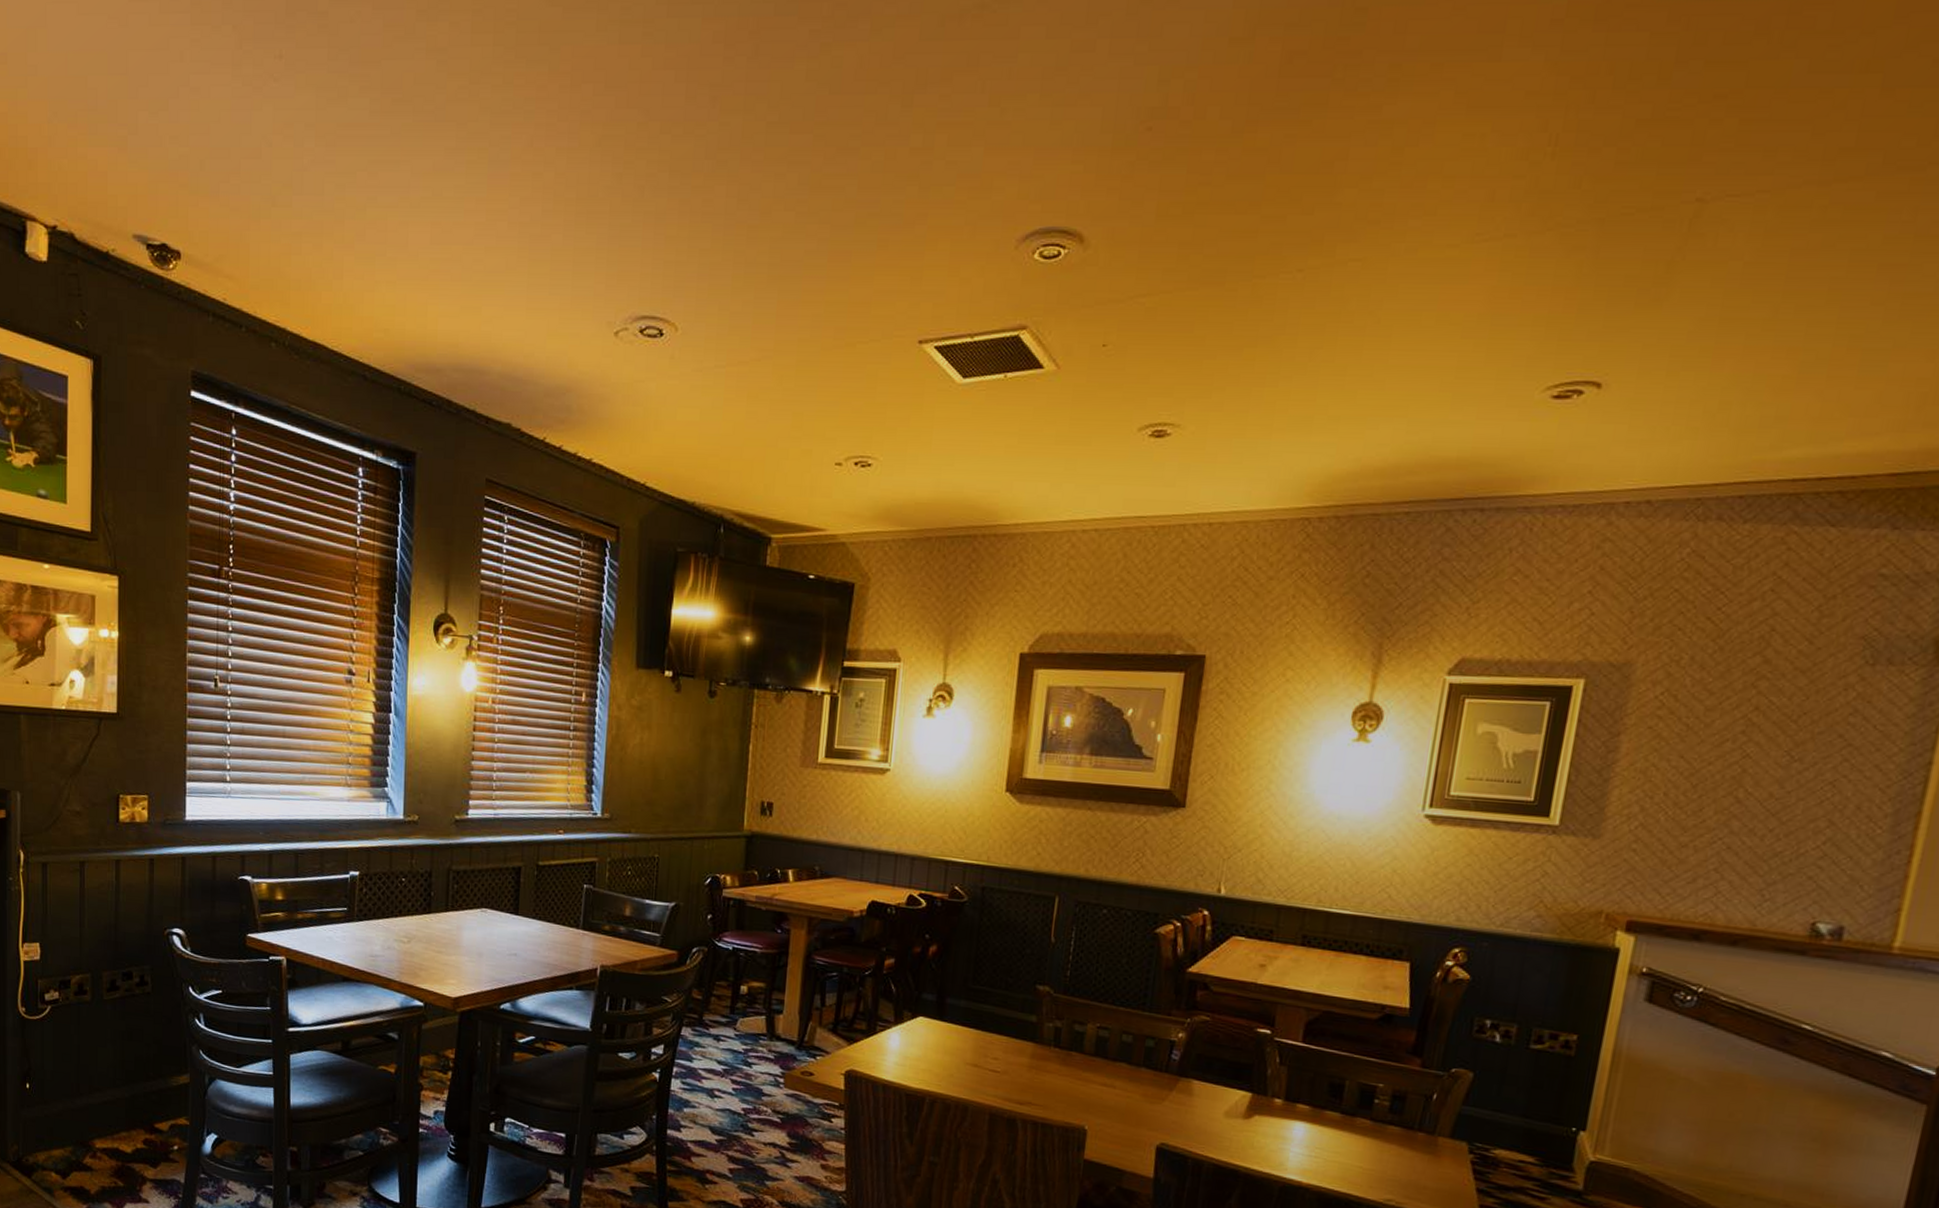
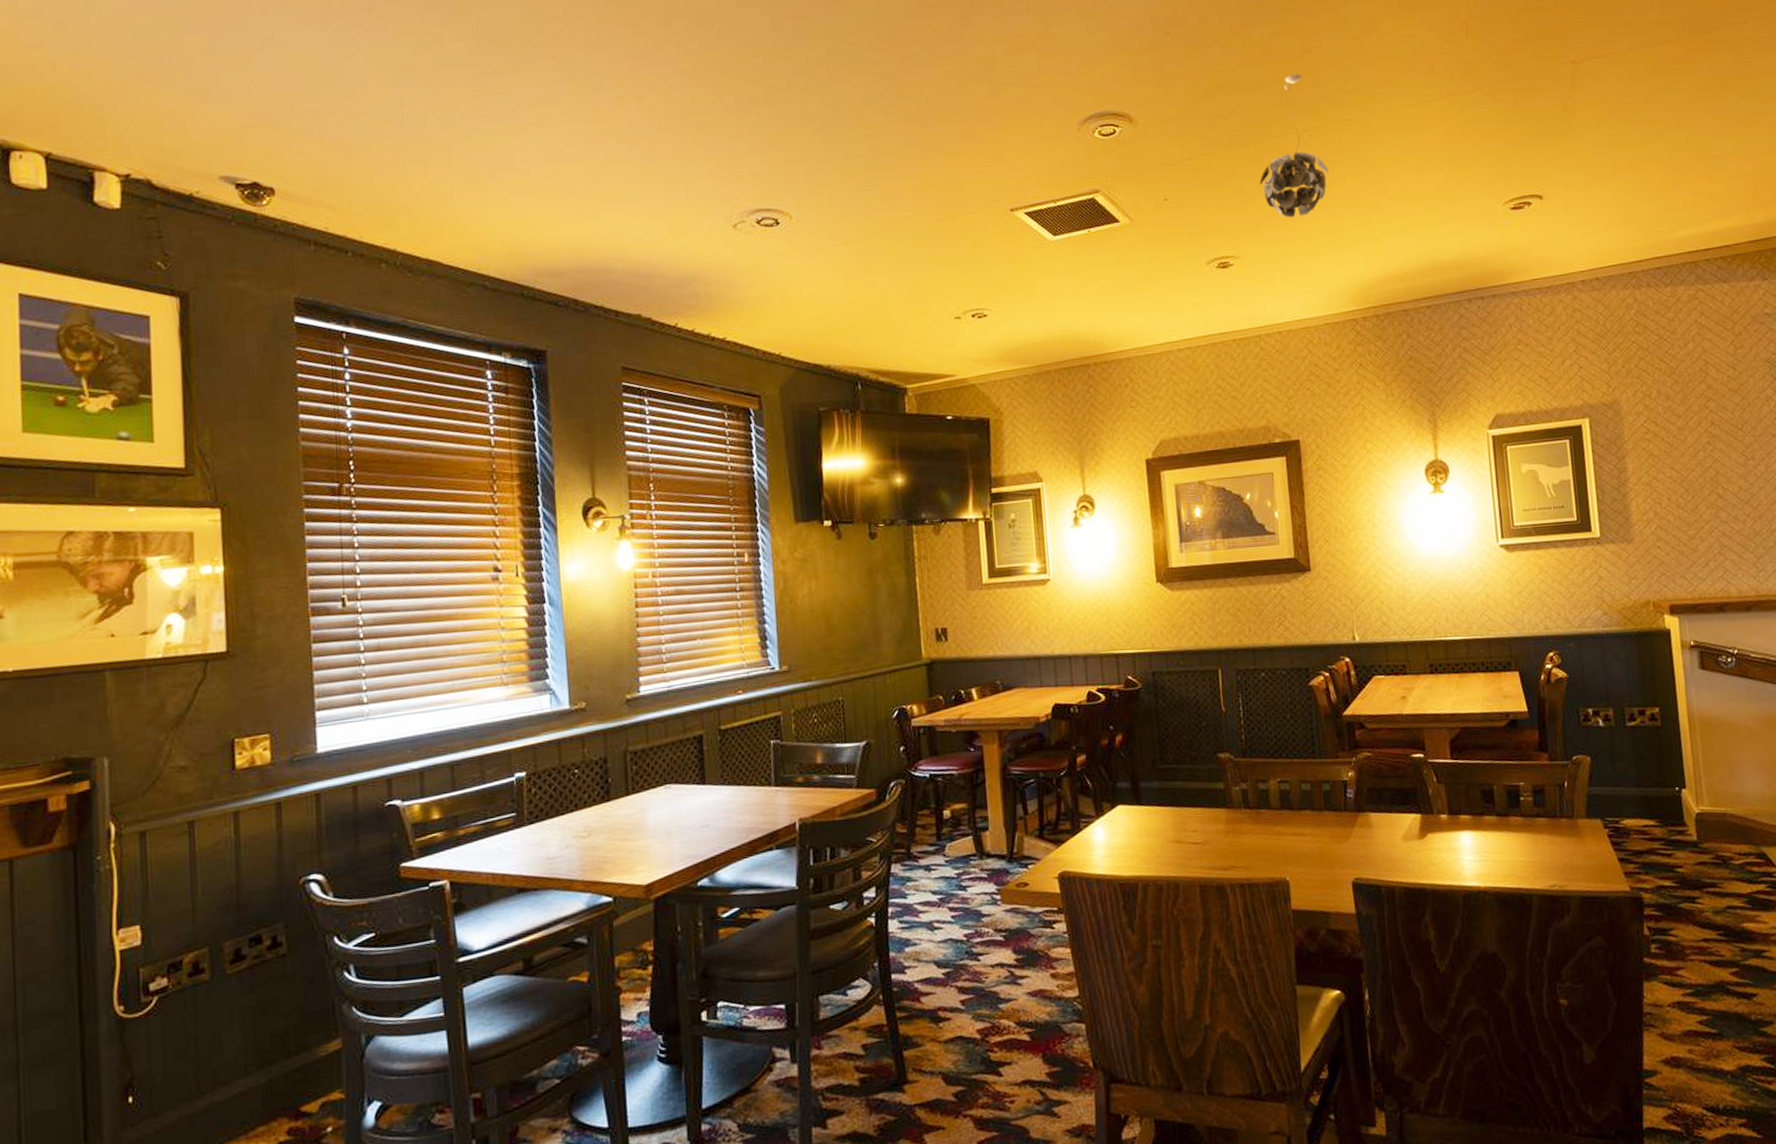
pendant light: none [1226,193,1319,383] -> present [1260,74,1330,218]

